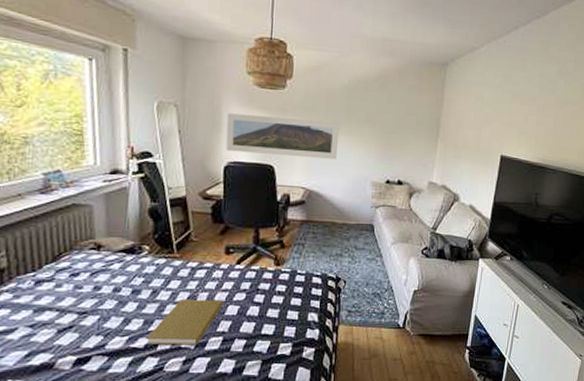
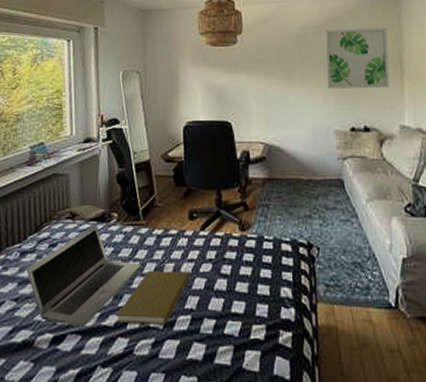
laptop: none [43,256,175,350] -> present [26,225,142,327]
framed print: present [226,113,340,159] -> none [184,71,295,111]
wall art: none [370,87,431,148] -> present [325,28,390,89]

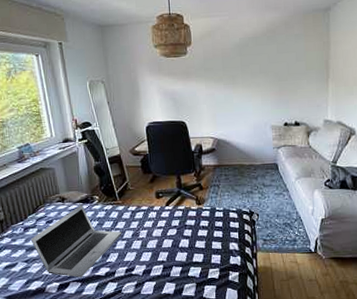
book: present [116,270,190,325] -> none [106,235,160,273]
wall art: present [325,28,390,89] -> none [263,37,317,92]

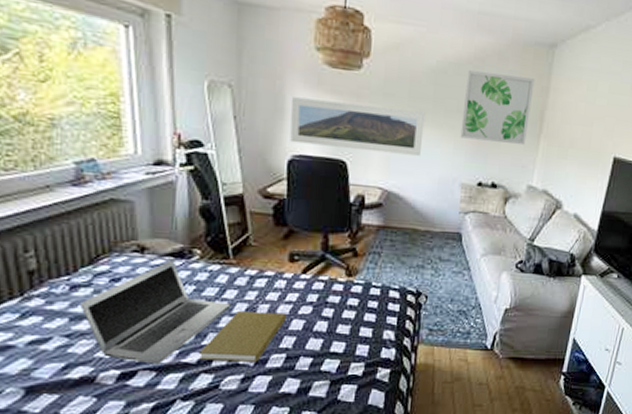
book: none [106,235,160,273] -> present [199,310,287,362]
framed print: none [143,77,238,114] -> present [290,97,425,156]
wall art: none [263,37,317,92] -> present [460,70,535,146]

